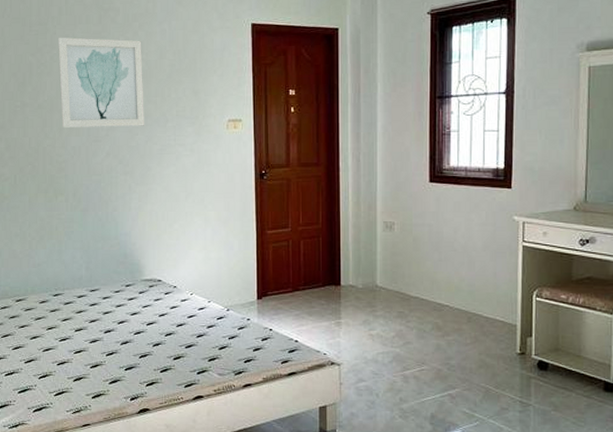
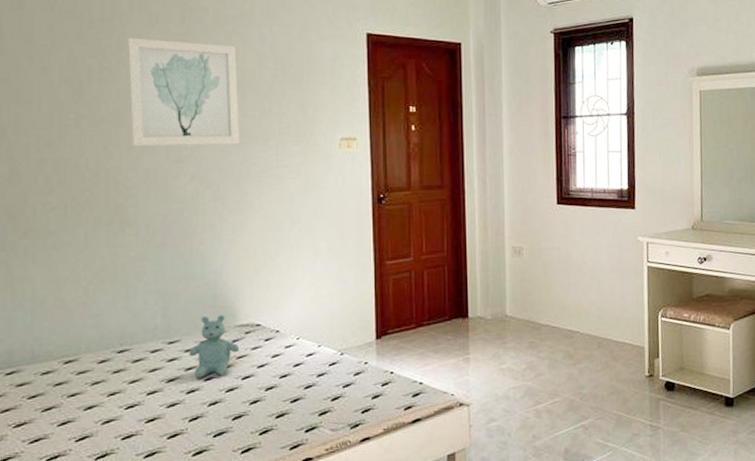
stuffed bear: none [106,270,145,321] -> present [189,315,240,378]

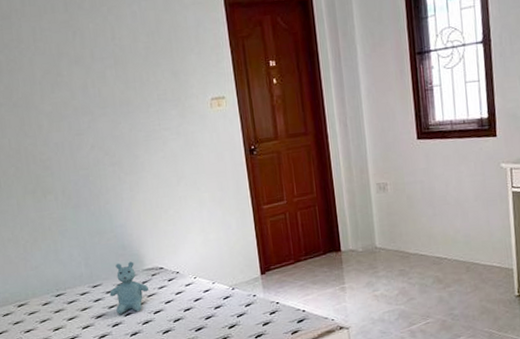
wall art: present [128,37,239,147] -> none [25,25,126,125]

